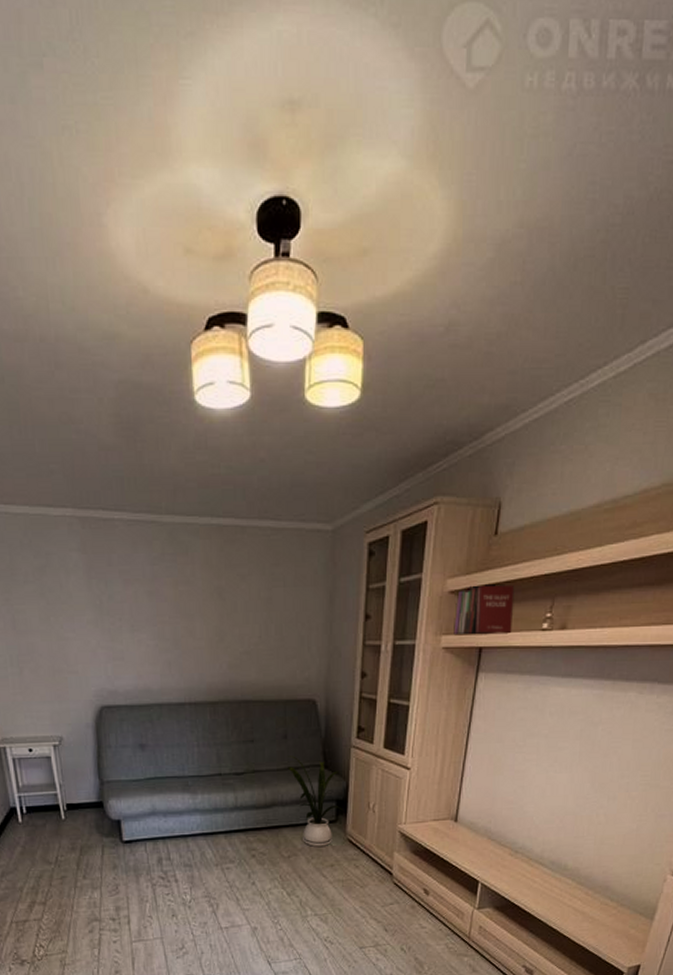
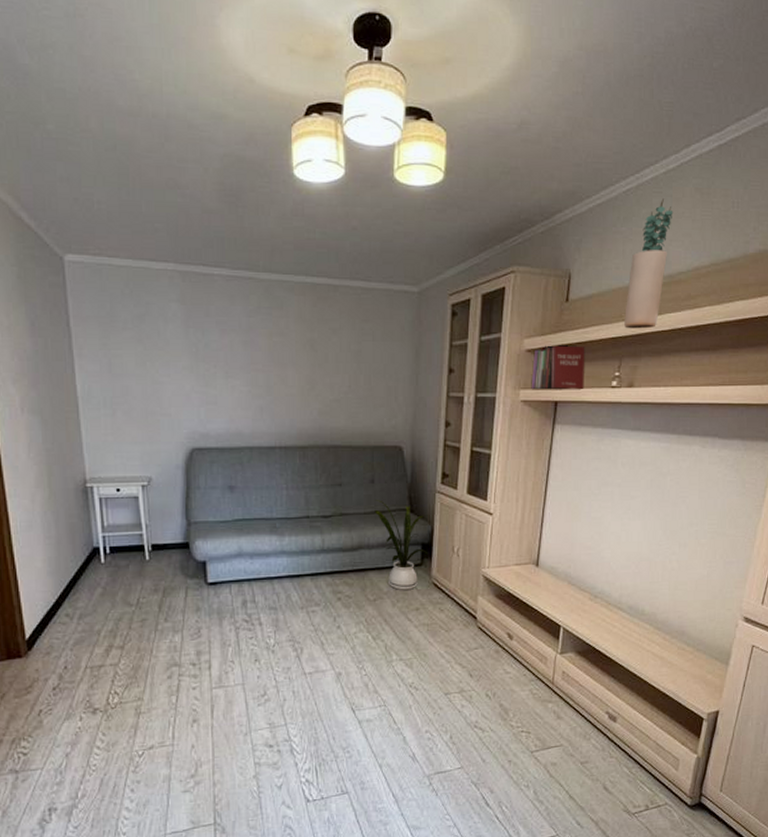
vase: none [558,408,622,564] -> present [623,198,674,329]

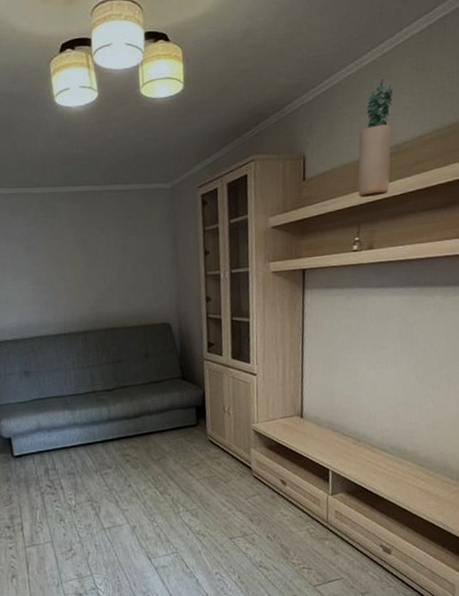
house plant: present [374,500,428,591] -> none [150,371,202,450]
books: present [531,345,584,390] -> none [279,218,328,261]

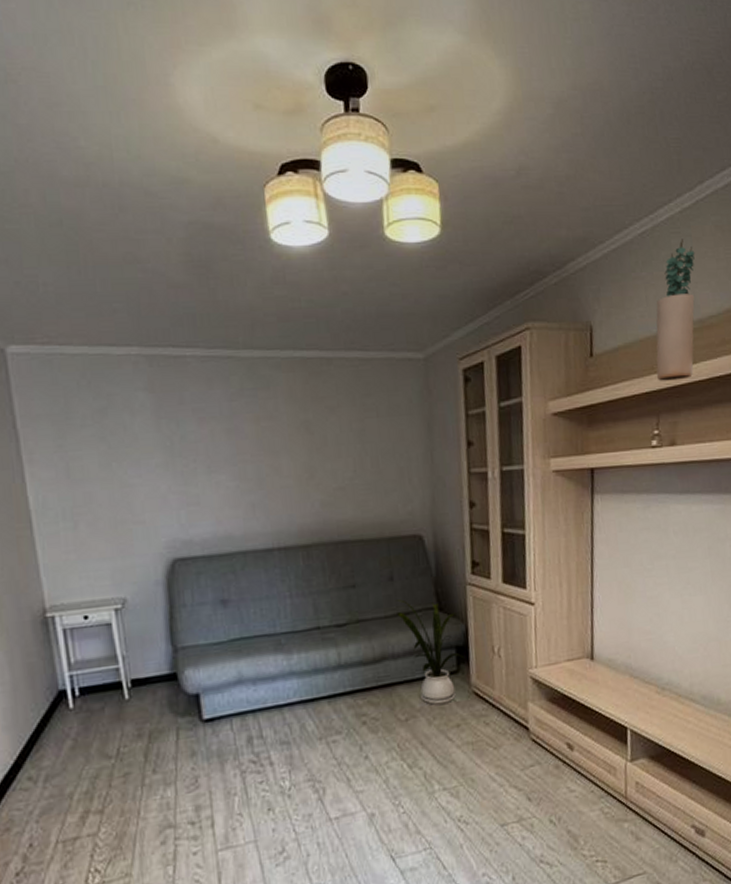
house plant: none [150,371,202,450] -> present [395,599,464,705]

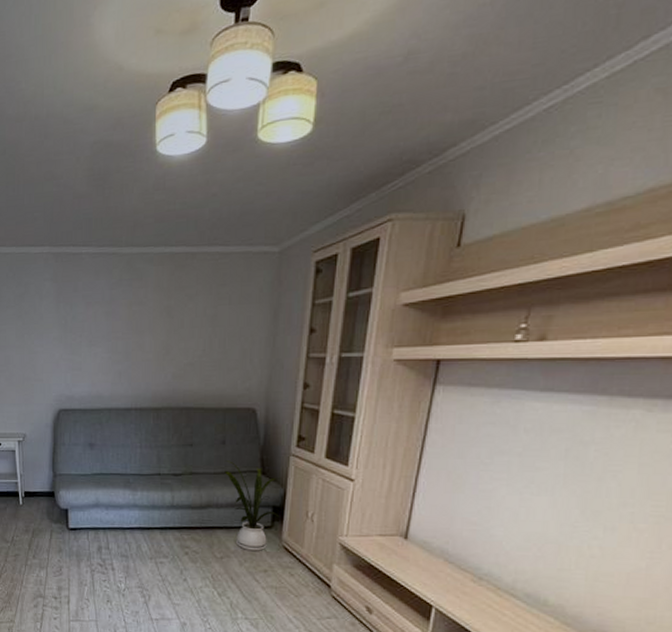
vase: present [656,238,695,381] -> none [535,109,619,272]

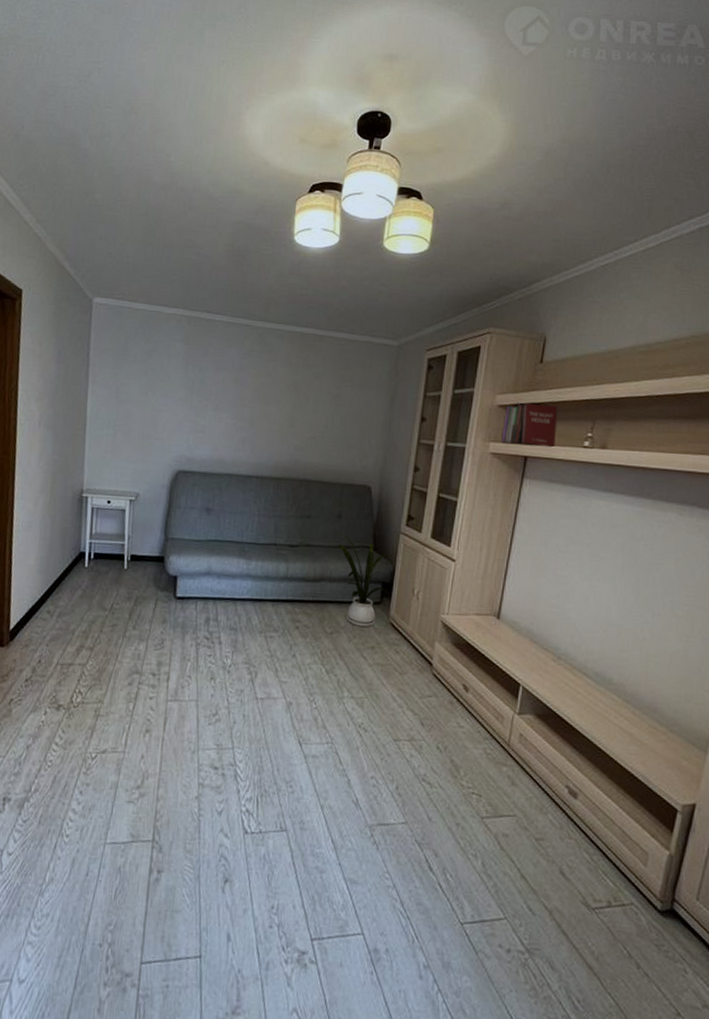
books: none [407,295,479,348] -> present [501,402,557,448]

